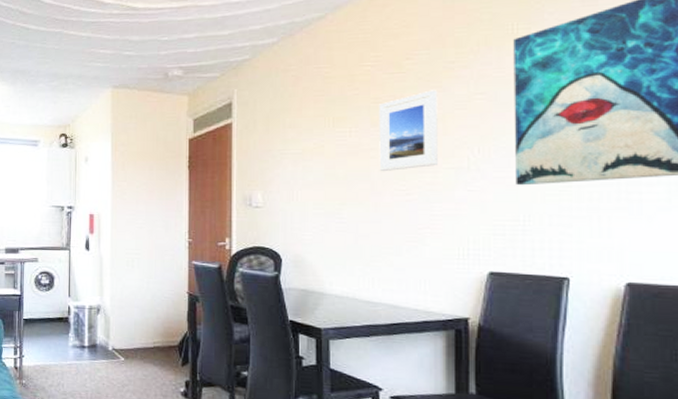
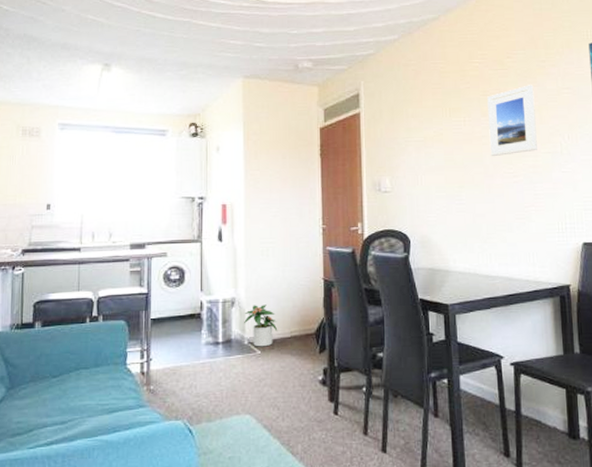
potted plant: none [109,313,141,355] -> present [244,305,278,347]

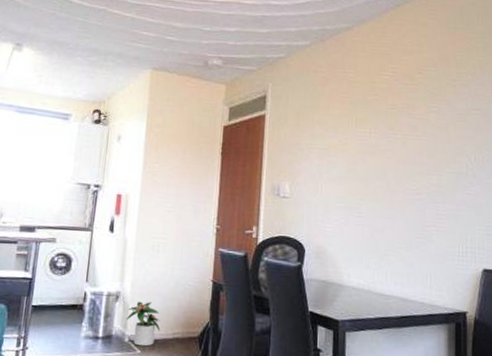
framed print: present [487,85,537,156] -> none [394,102,443,171]

